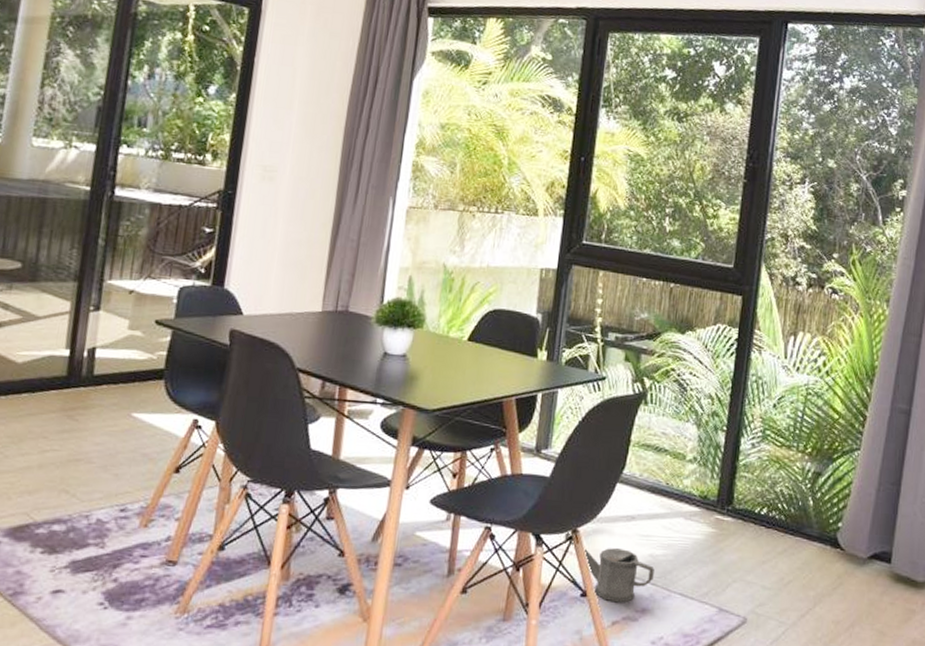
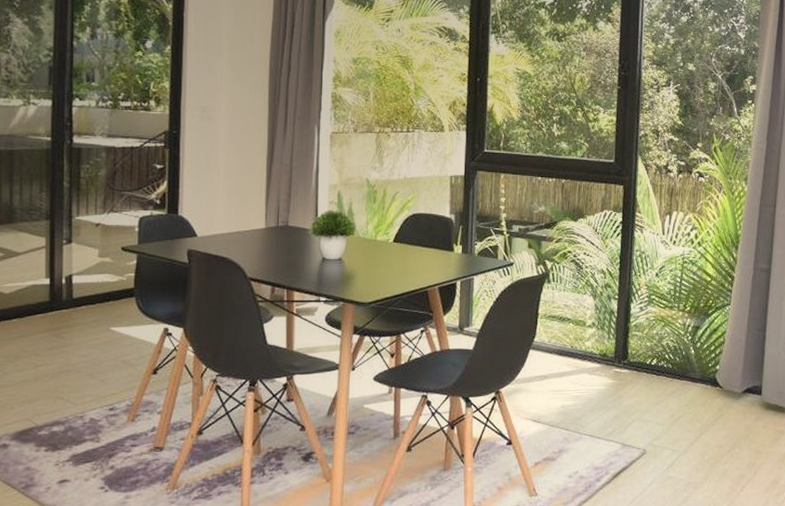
watering can: present [564,529,654,603] -> none [489,391,566,447]

